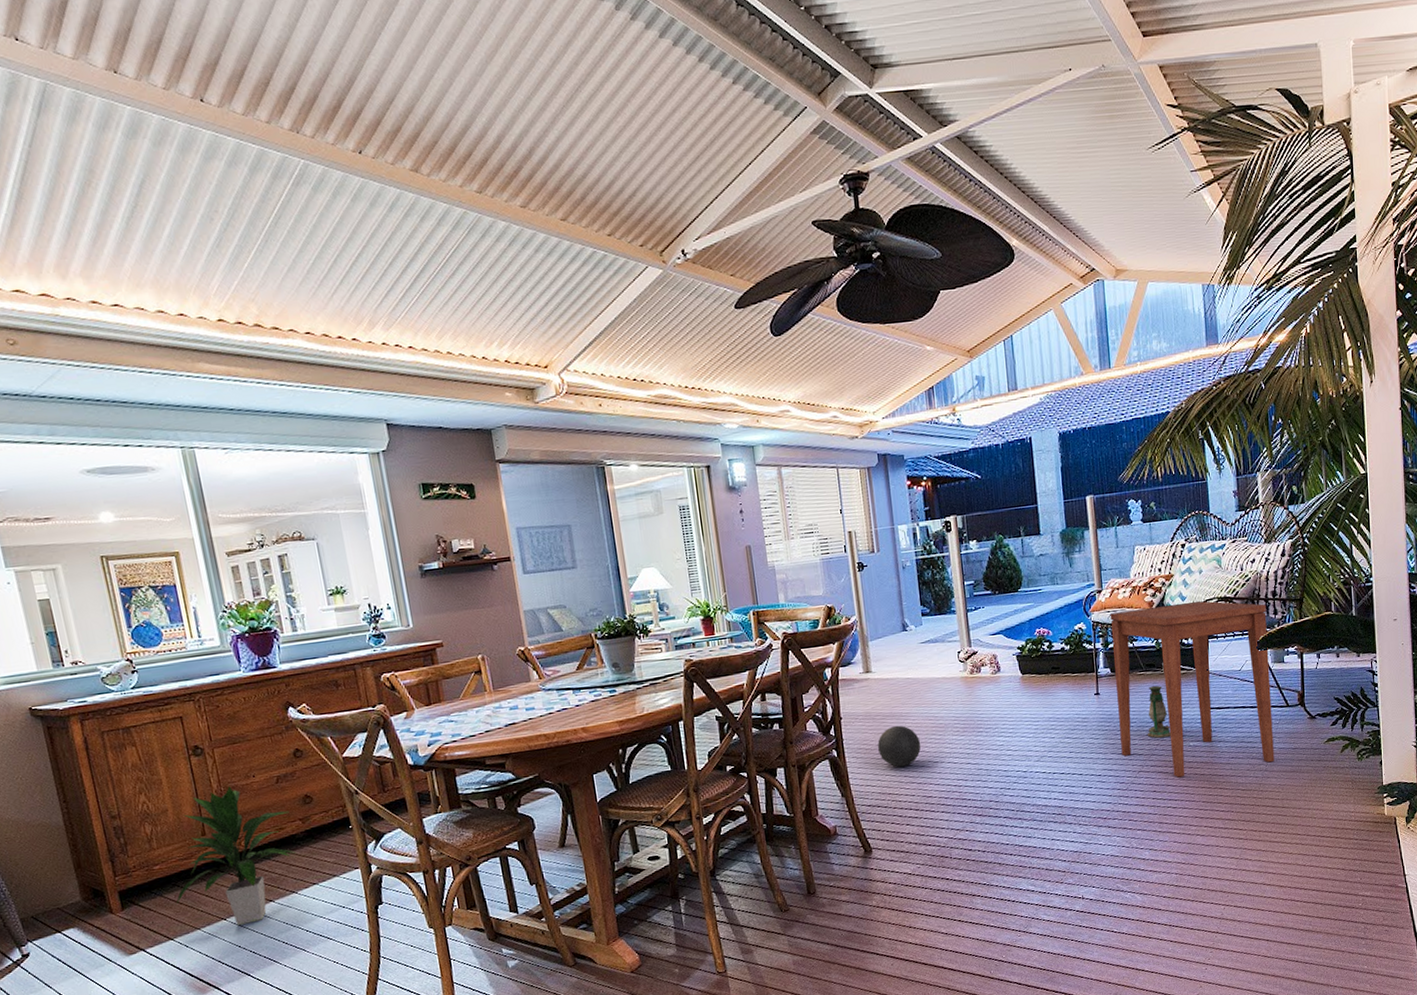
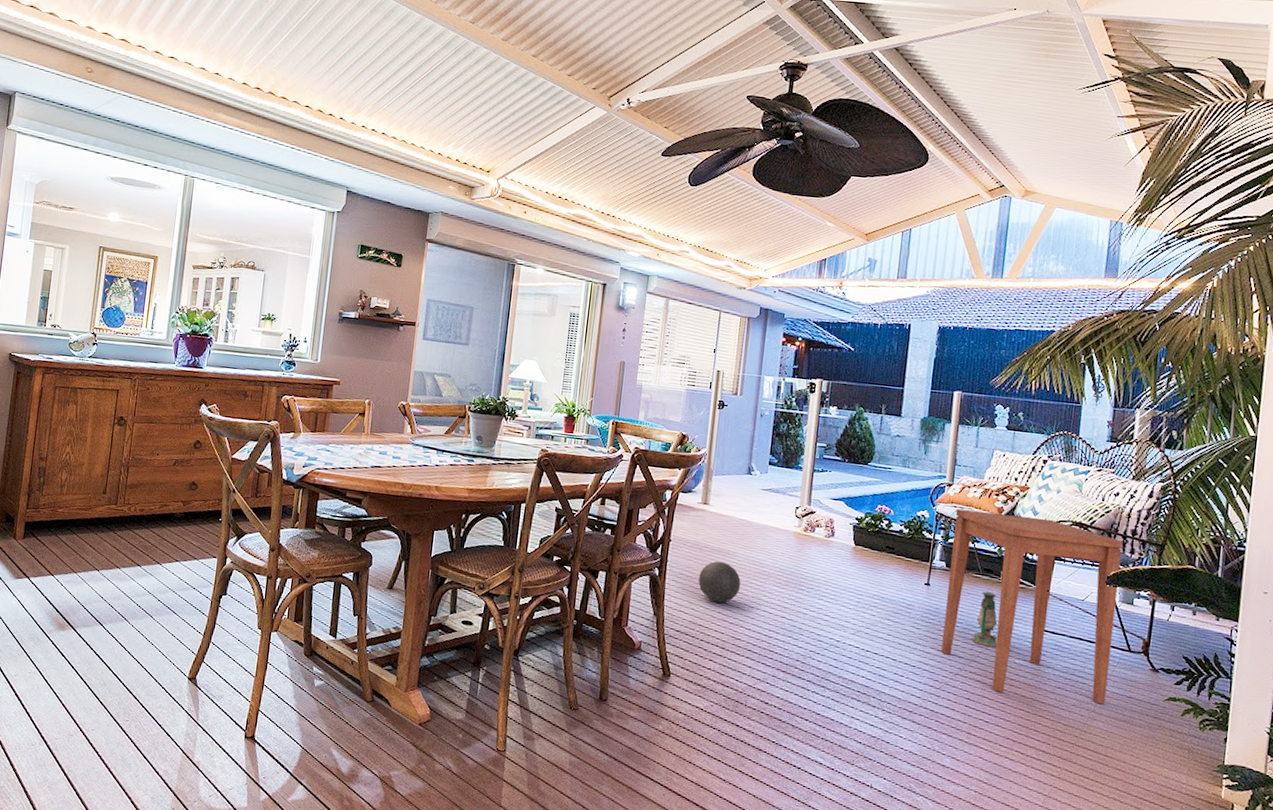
indoor plant: present [176,786,297,925] -> none [65,458,176,580]

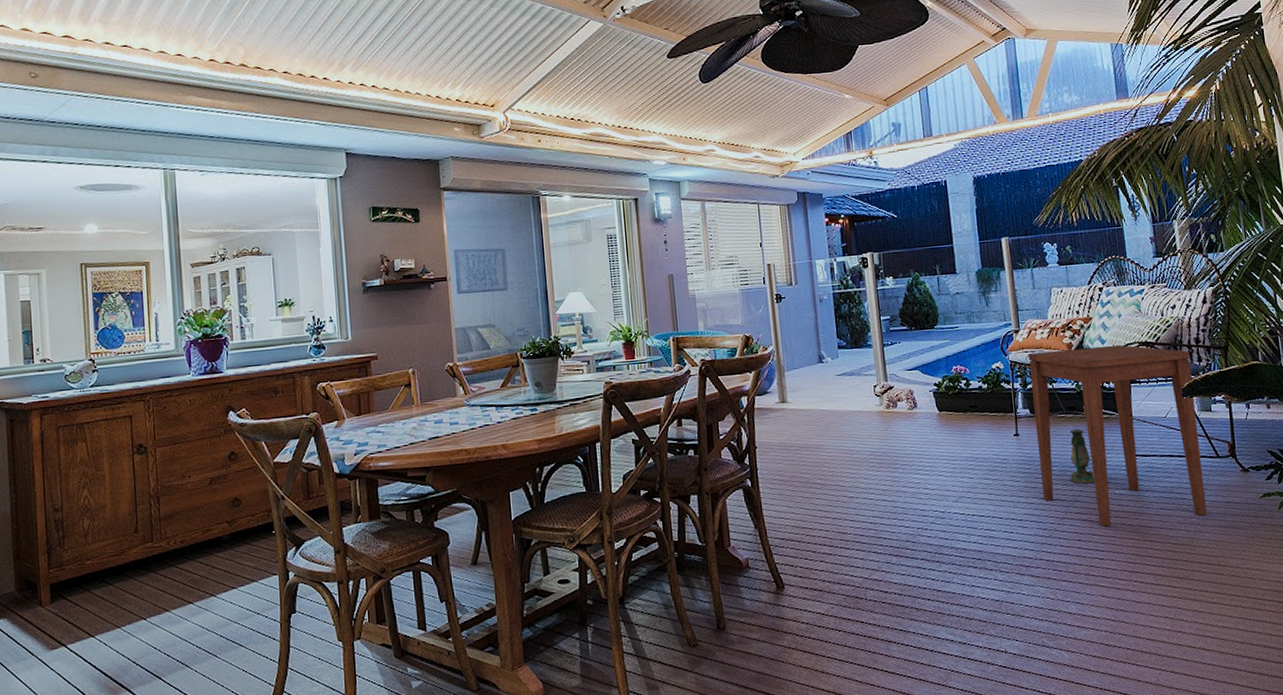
ball: present [698,561,741,603] -> none [792,457,836,500]

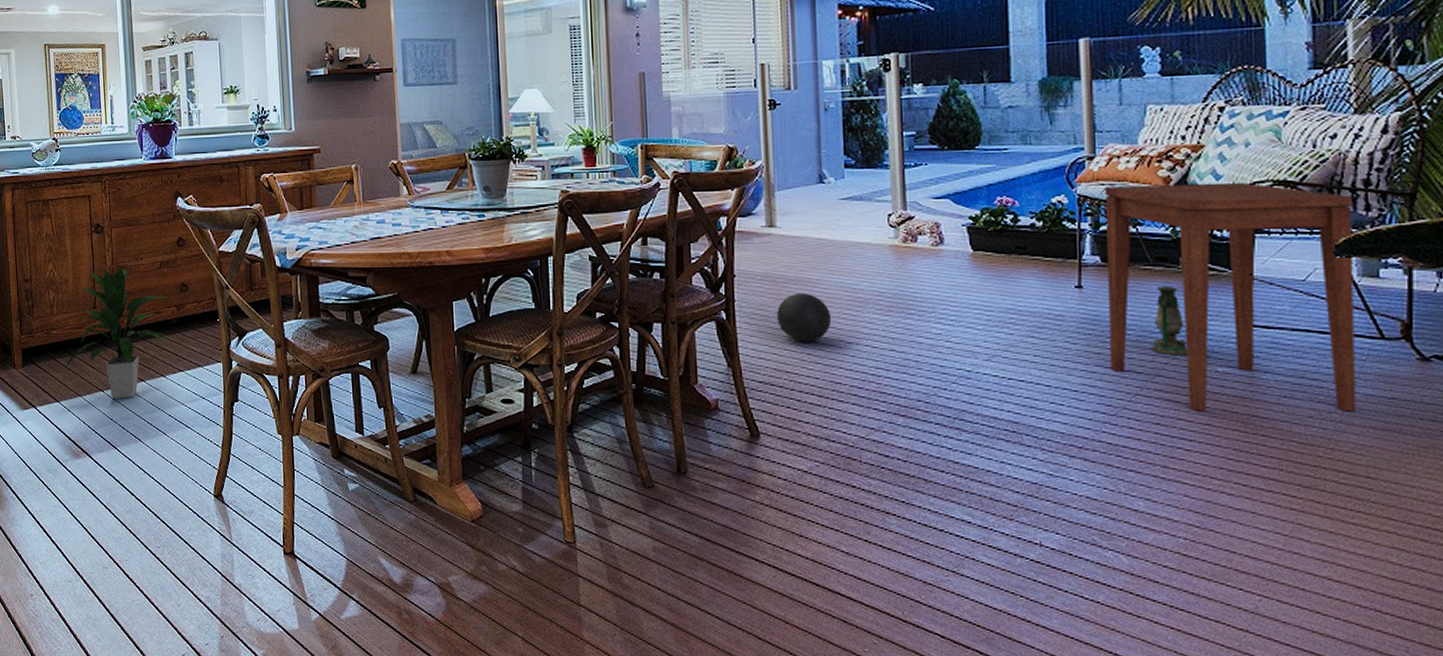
indoor plant: none [101,485,221,626] -> present [65,265,169,399]
ball: none [792,457,836,500] -> present [777,292,832,342]

